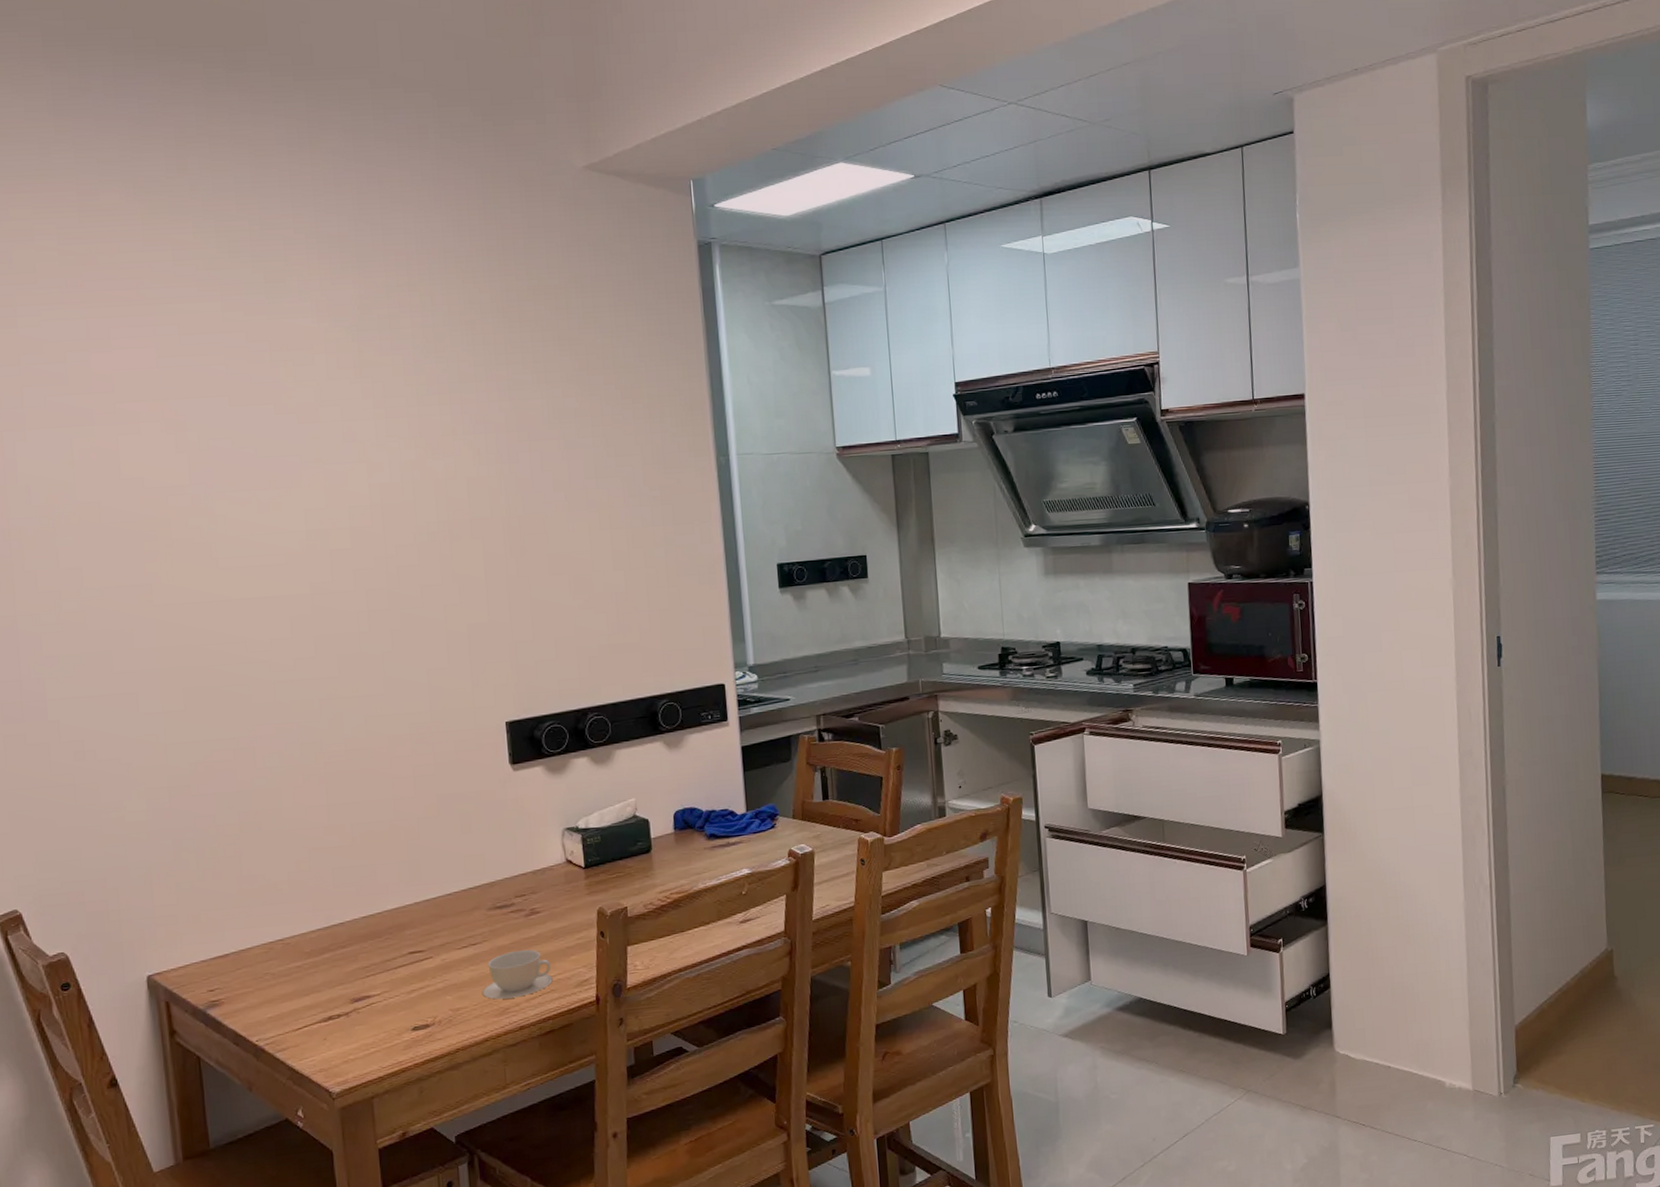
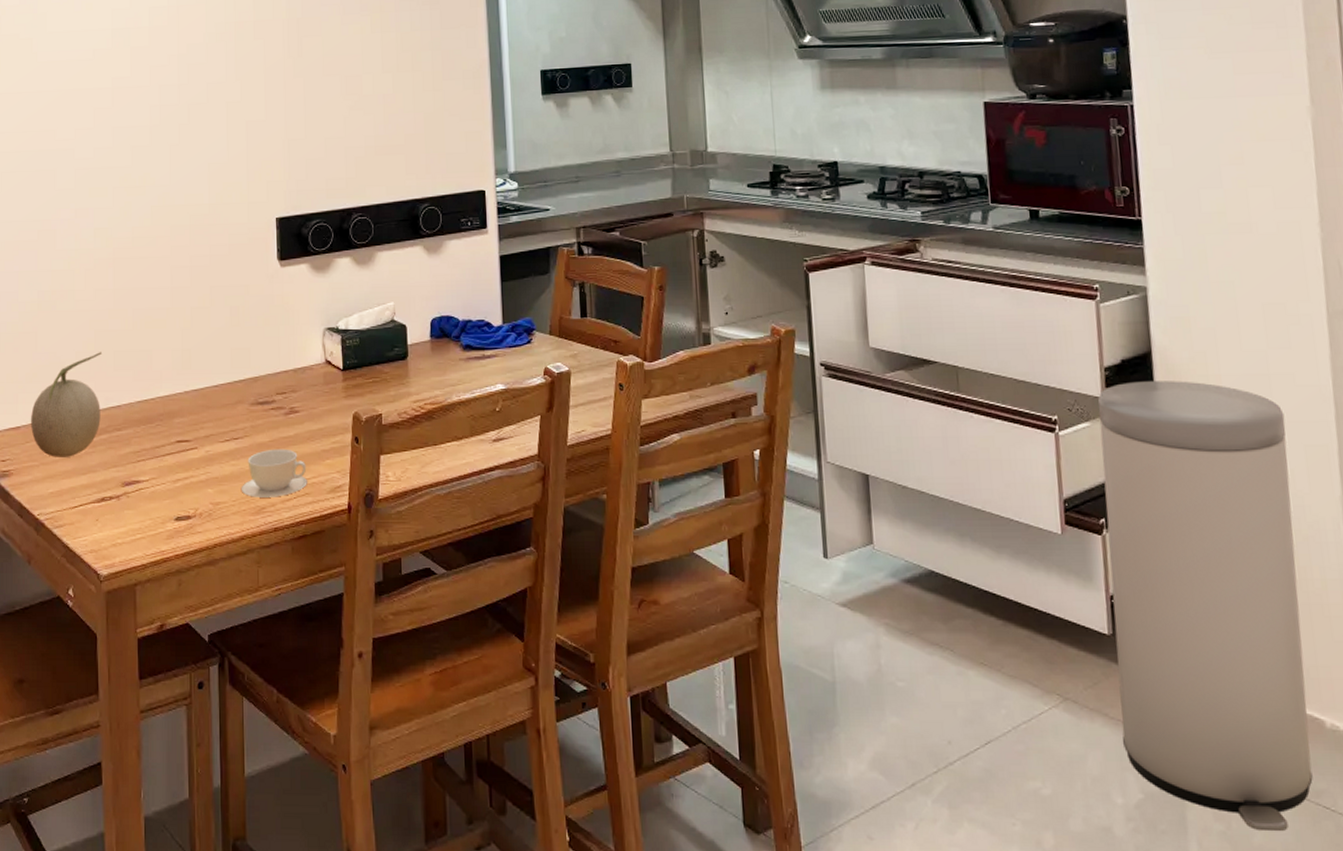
fruit: none [239,870,322,982] -> present [30,352,103,457]
pedal bin: none [1278,818,1435,1174] -> present [1098,381,1313,832]

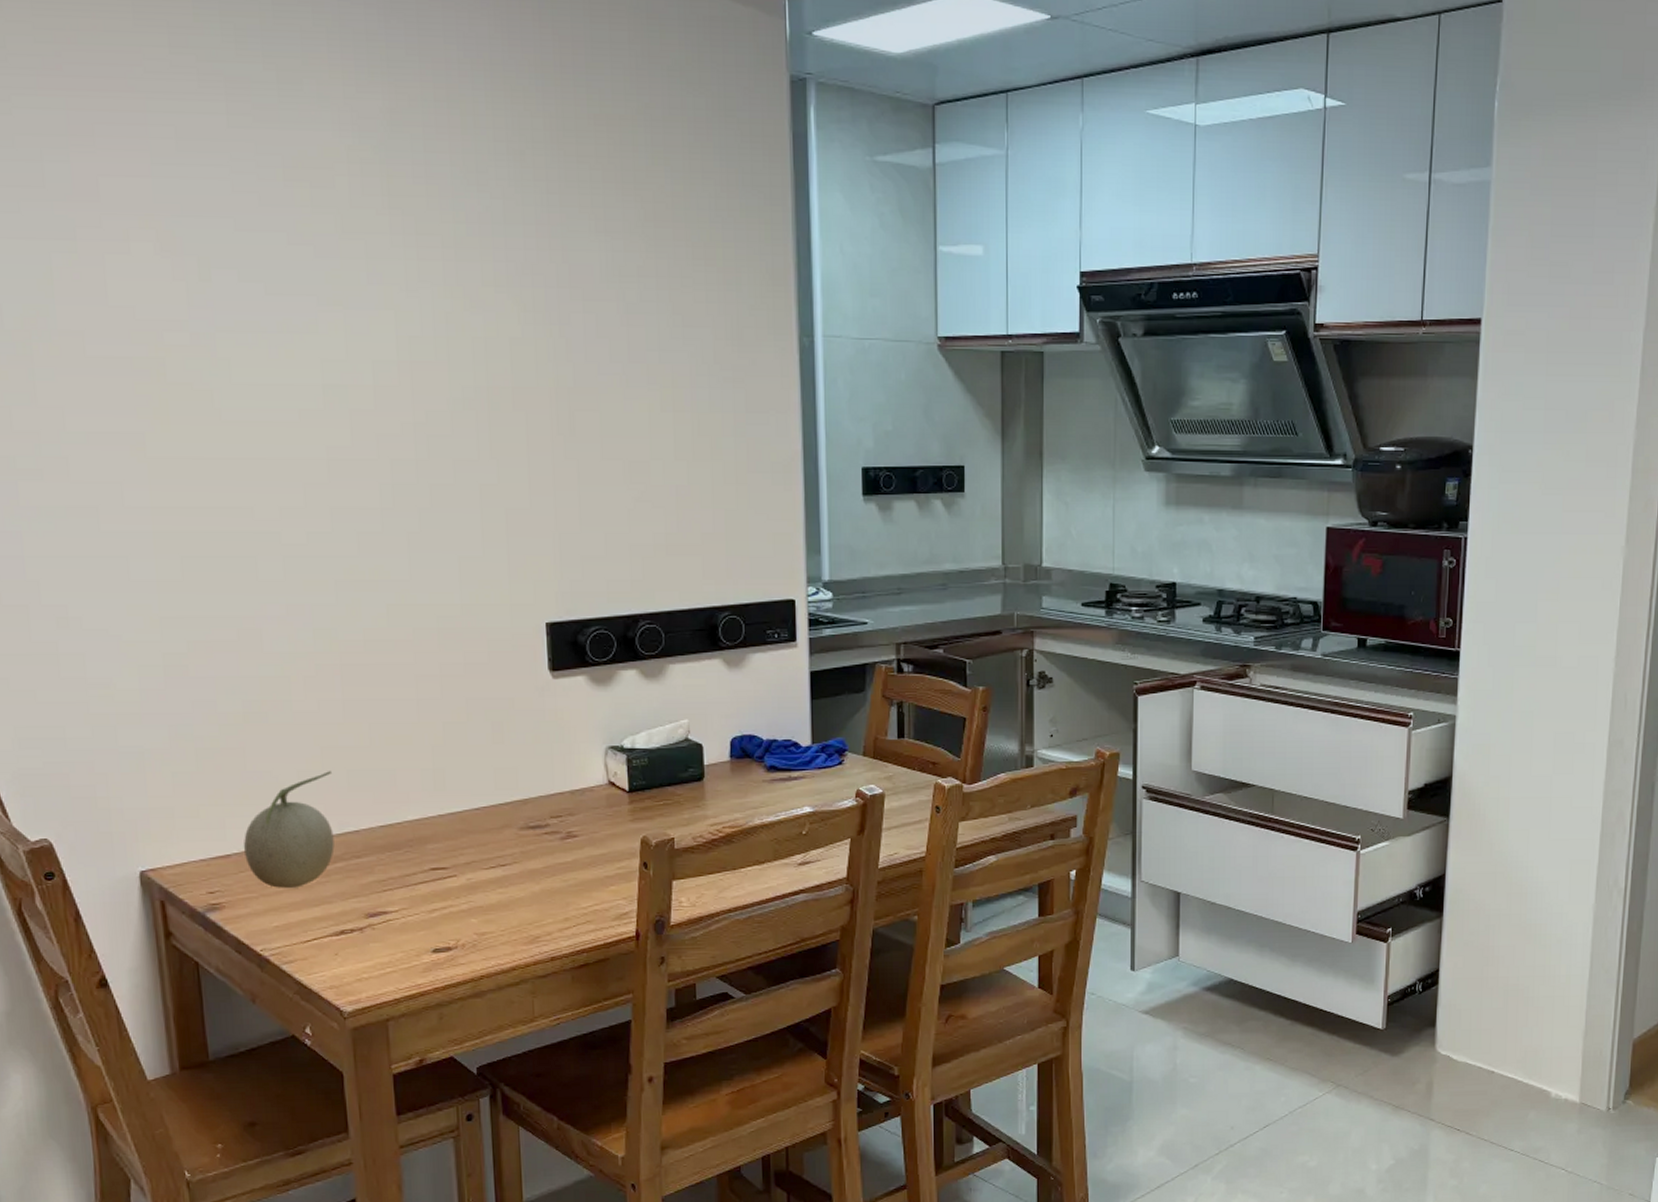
teacup: present [241,448,307,497] -> none [510,875,589,927]
pedal bin: present [1098,381,1313,832] -> none [1383,803,1558,1183]

